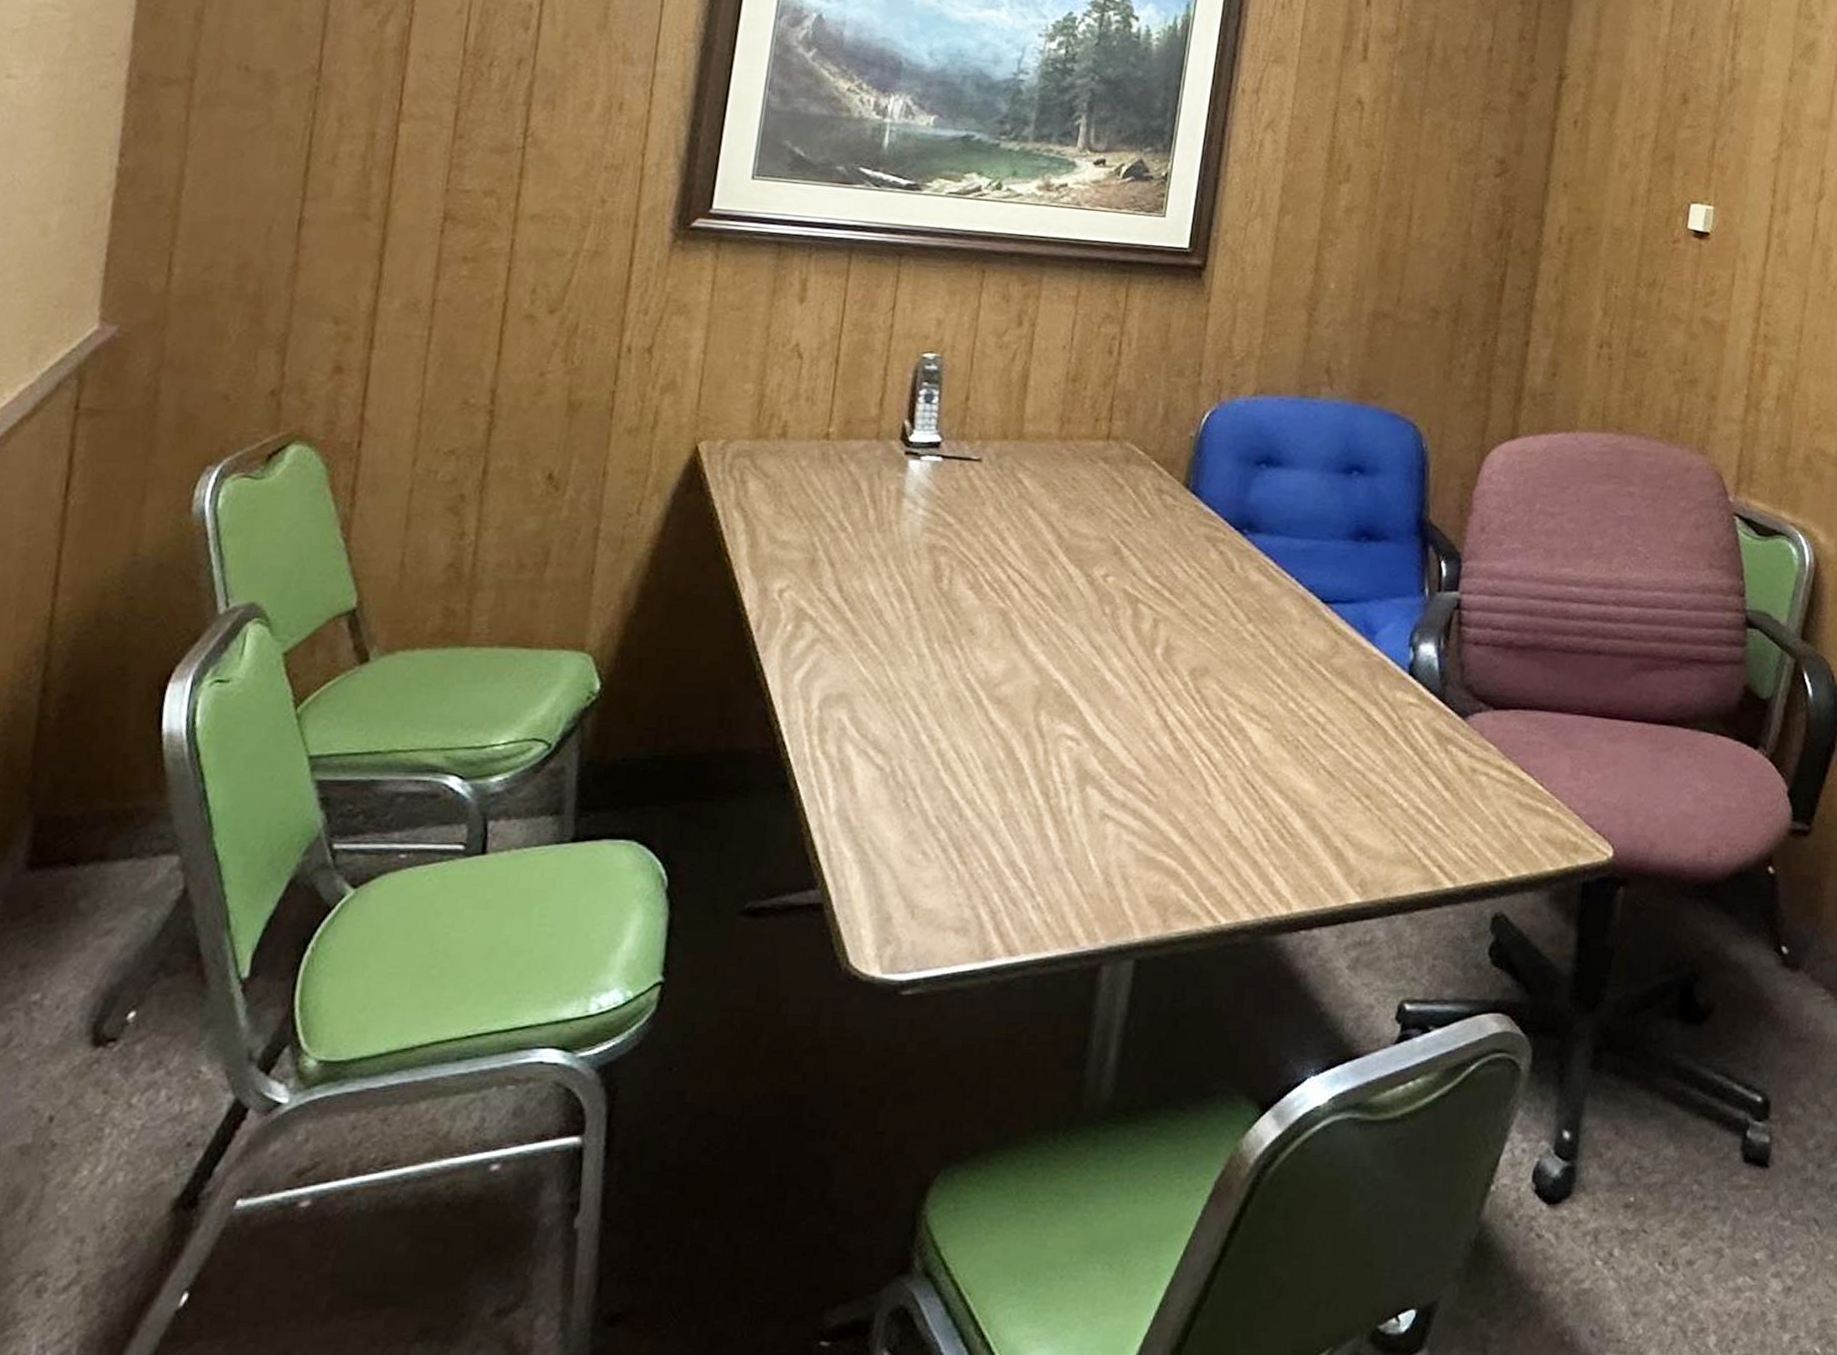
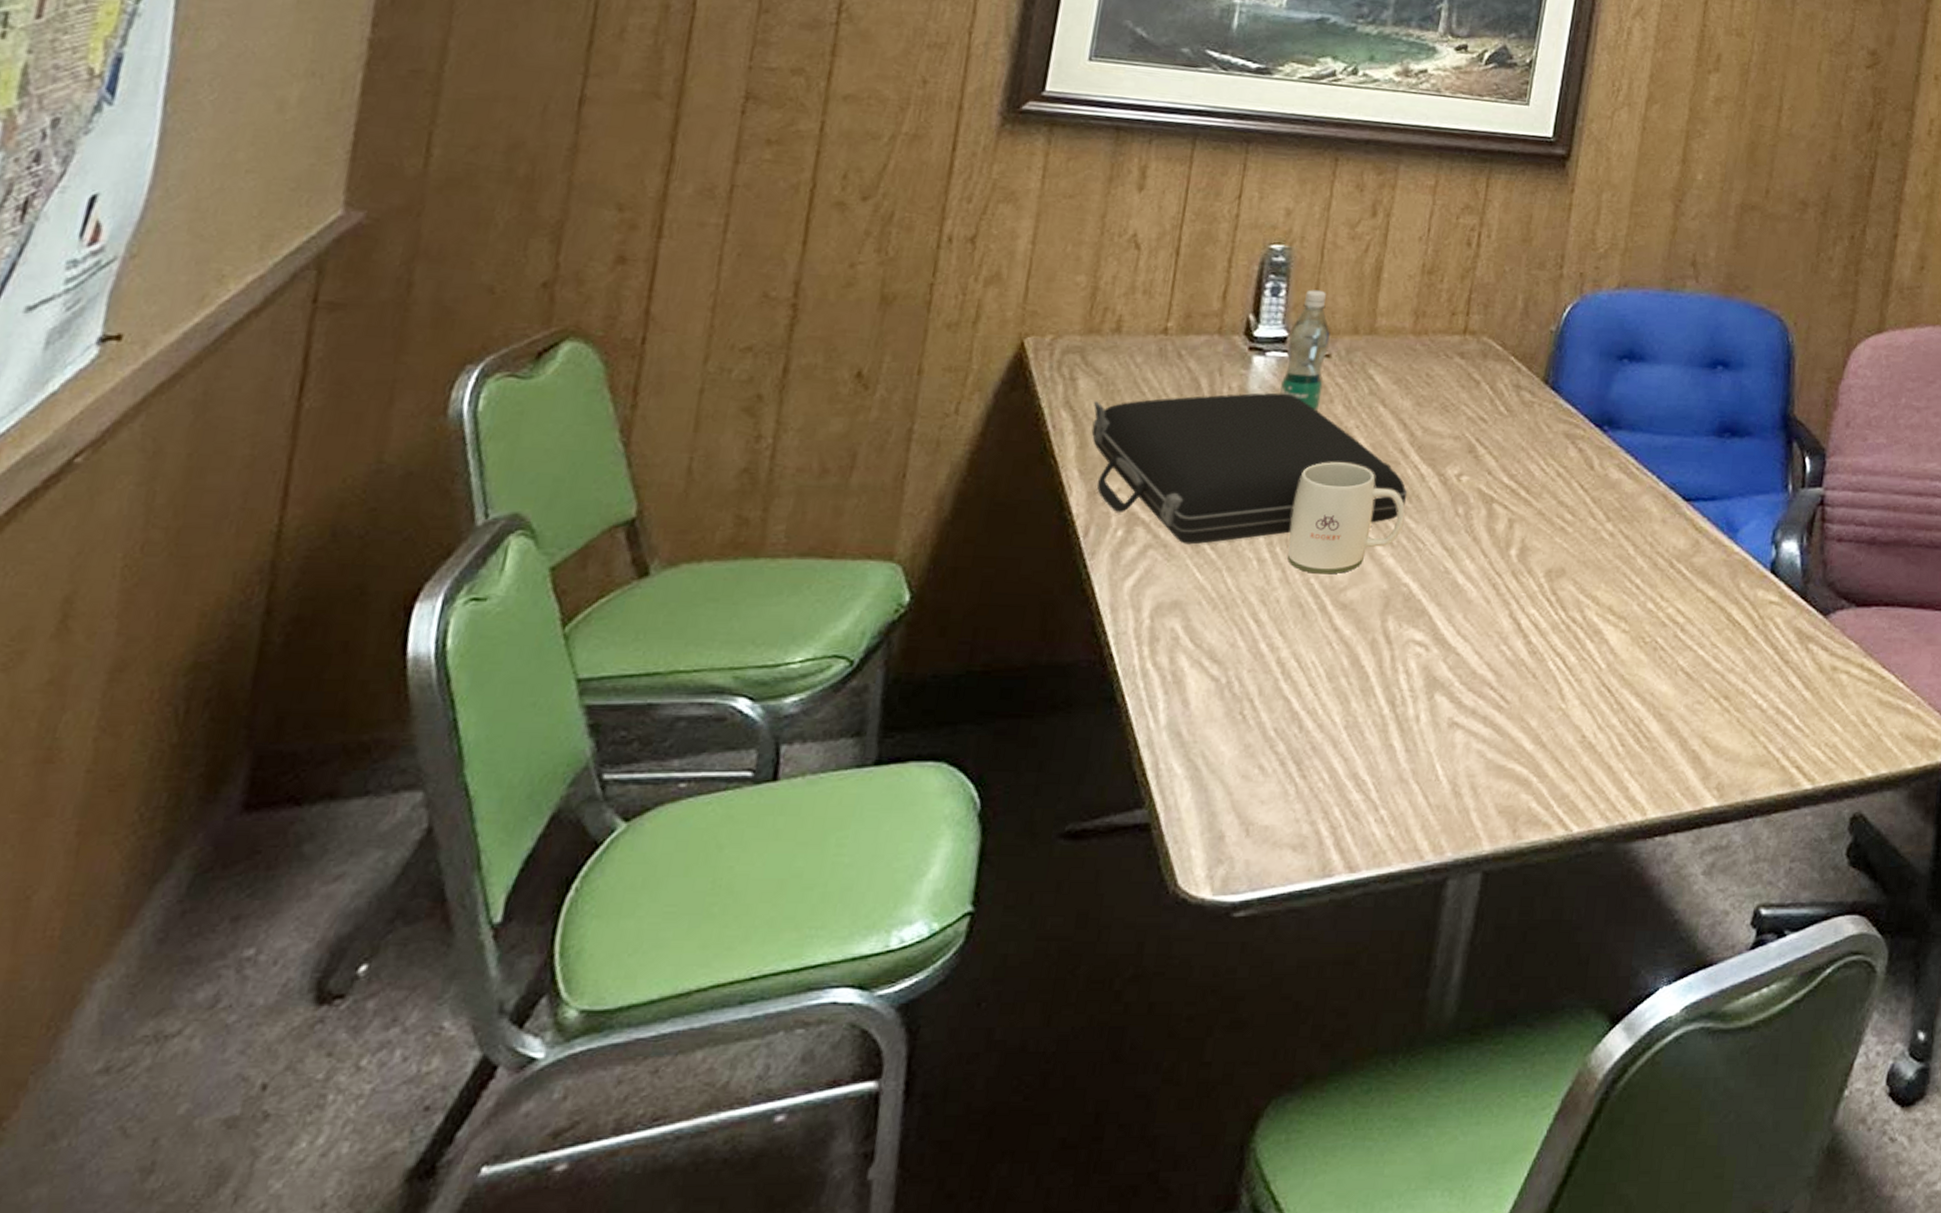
briefcase: none [761,495,1057,640] -> present [1091,392,1408,545]
bottle: none [935,396,981,513] -> present [1280,289,1331,411]
mug: none [944,562,1055,670] -> present [1287,462,1406,575]

